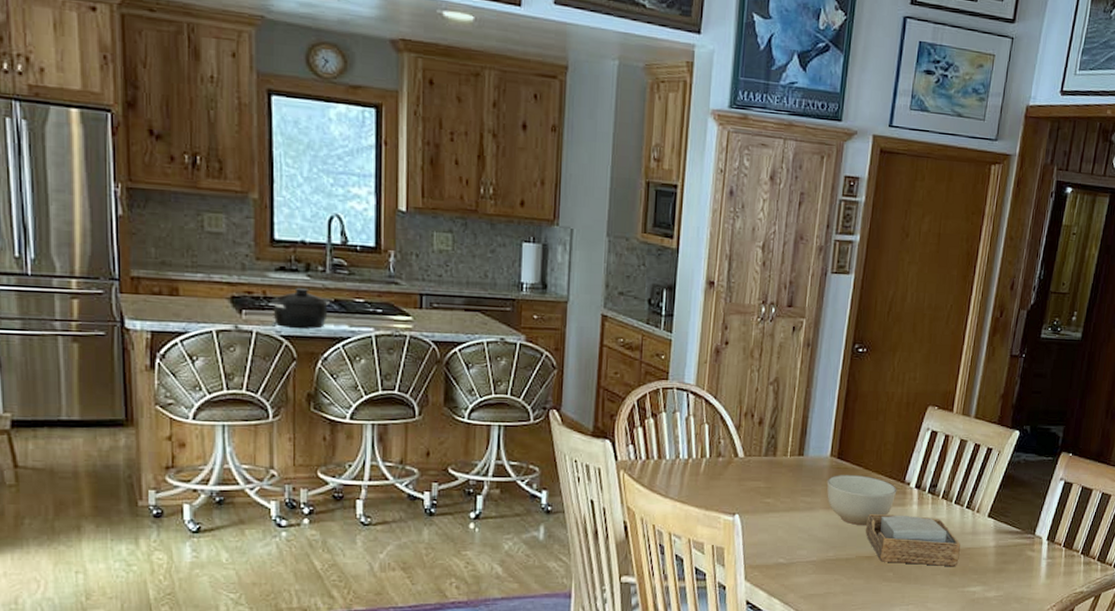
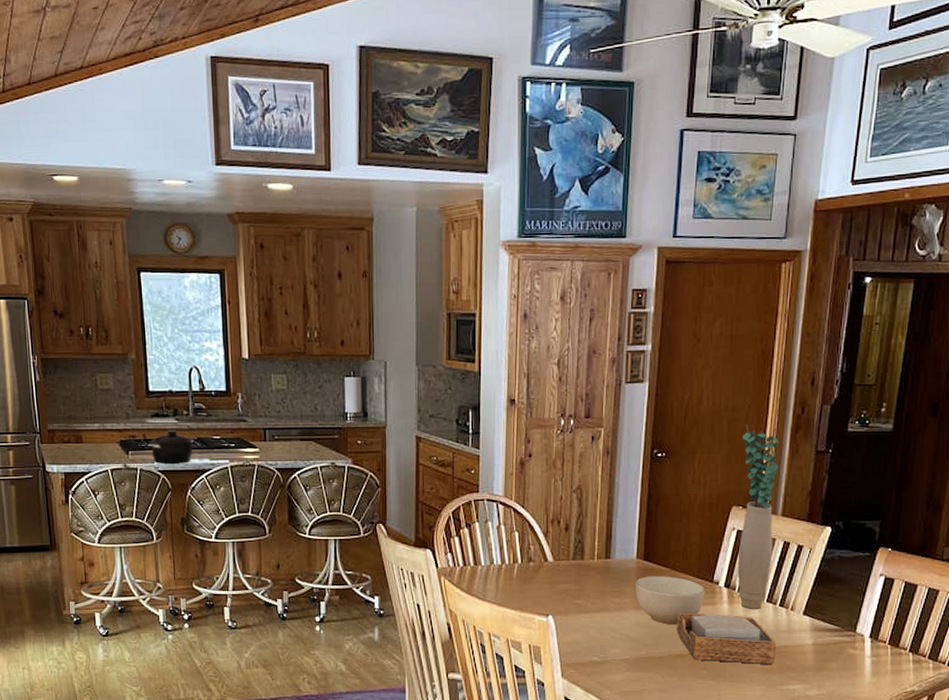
vase: none [928,323,976,511] -> present [737,423,780,609]

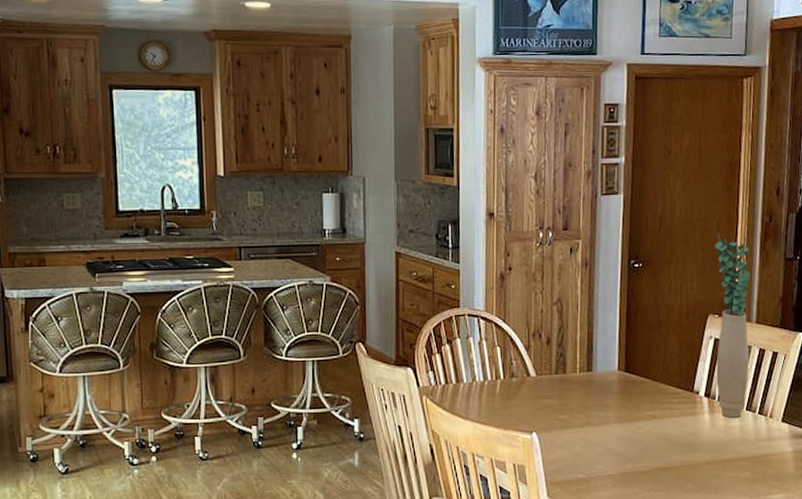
saucepan: present [149,429,195,464] -> none [117,250,166,286]
bowl: present [635,575,706,624] -> none [617,386,687,437]
napkin holder: present [676,612,776,665] -> none [659,424,757,475]

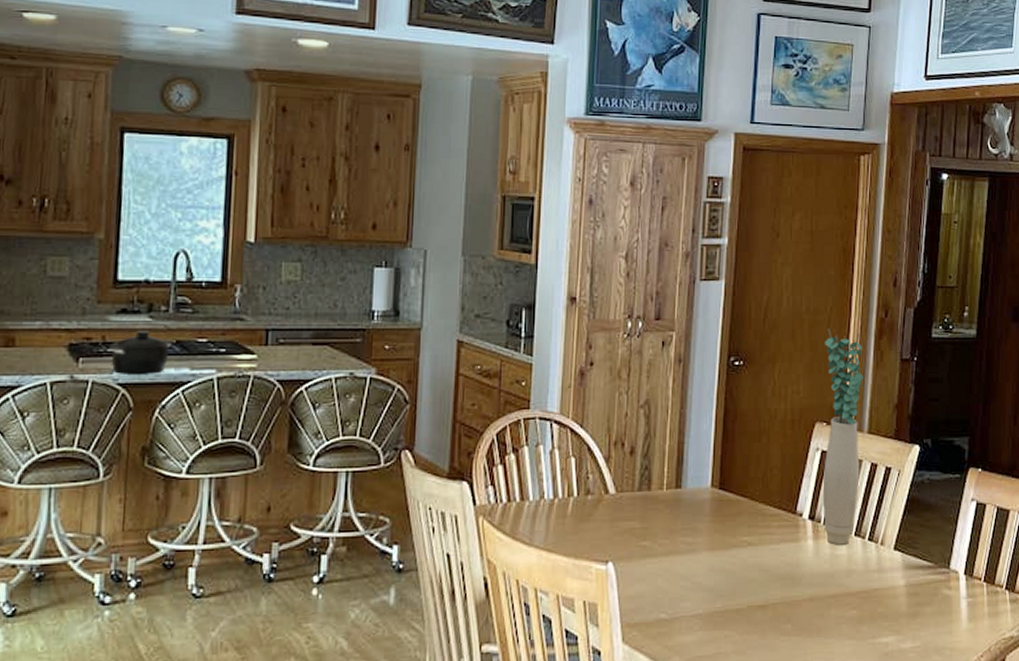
saucepan: none [117,250,166,286] -> present [108,330,173,374]

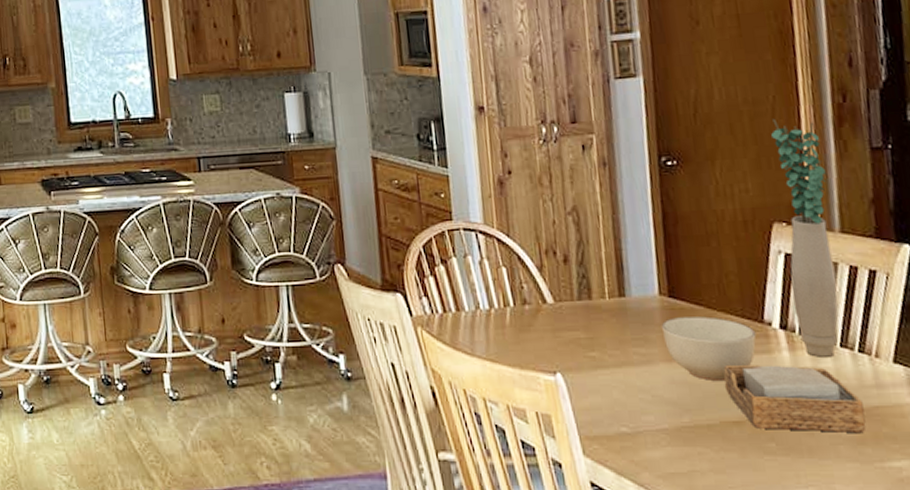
saucepan: present [108,330,173,374] -> none [72,164,122,204]
bowl: none [709,507,789,568] -> present [661,315,757,380]
napkin holder: none [755,552,866,614] -> present [723,364,866,434]

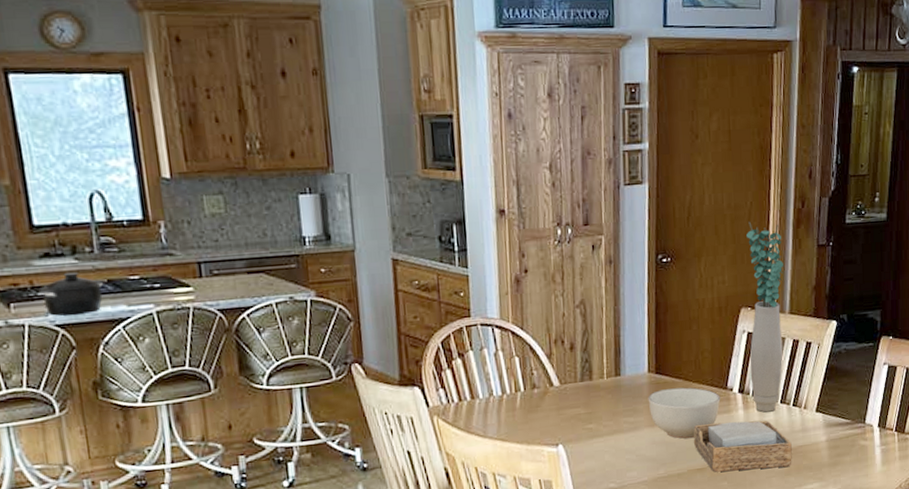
saucepan: none [72,164,122,204] -> present [38,272,104,316]

